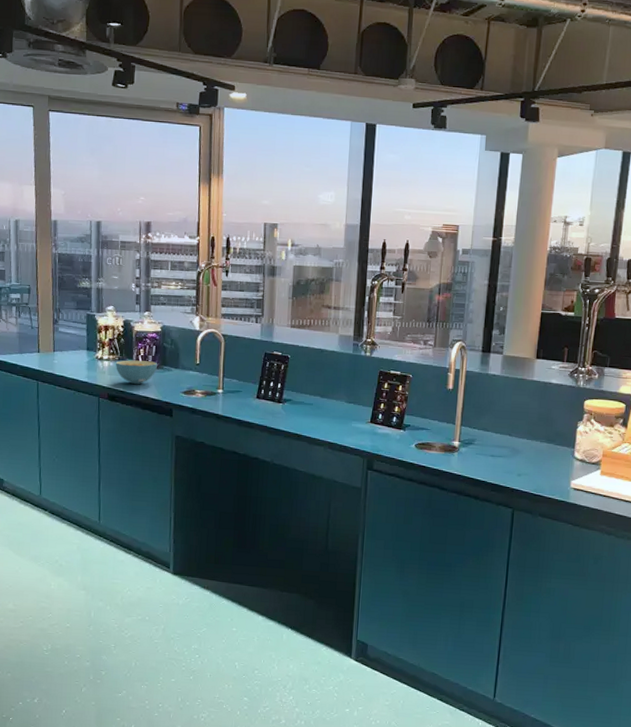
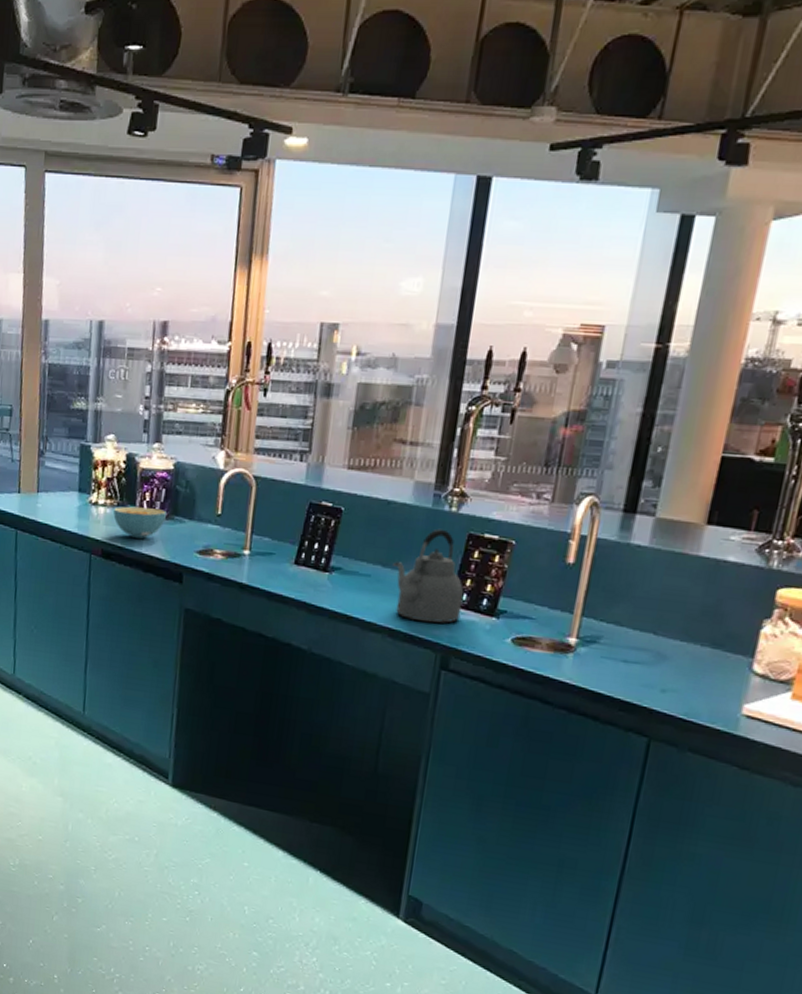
kettle: none [328,368,380,437] -> present [393,528,464,624]

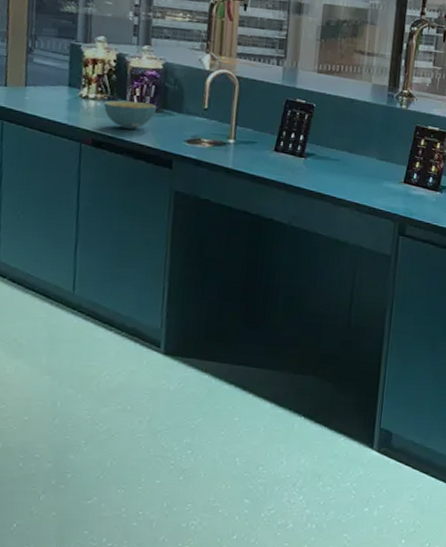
kettle: present [393,528,464,624] -> none [357,122,414,198]

